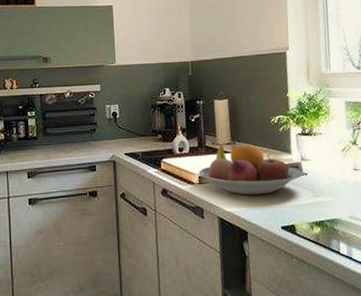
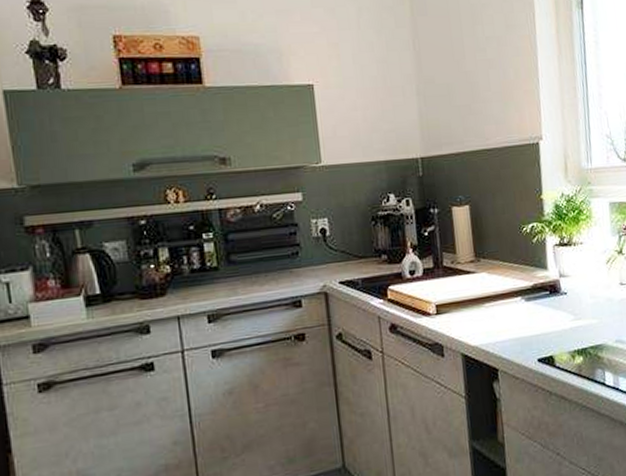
fruit bowl: present [198,144,304,195] -> none [435,260,563,324]

